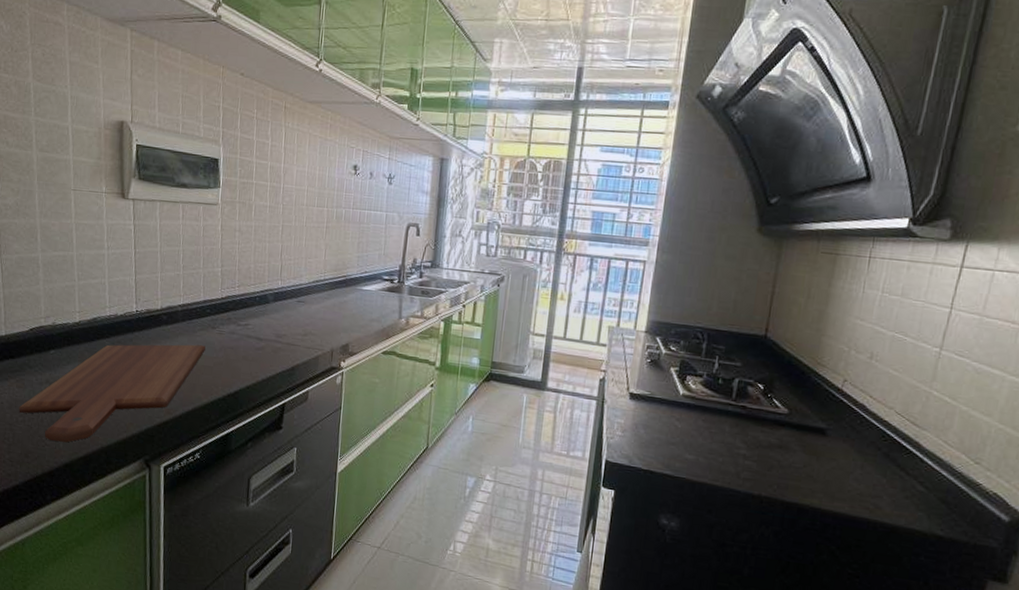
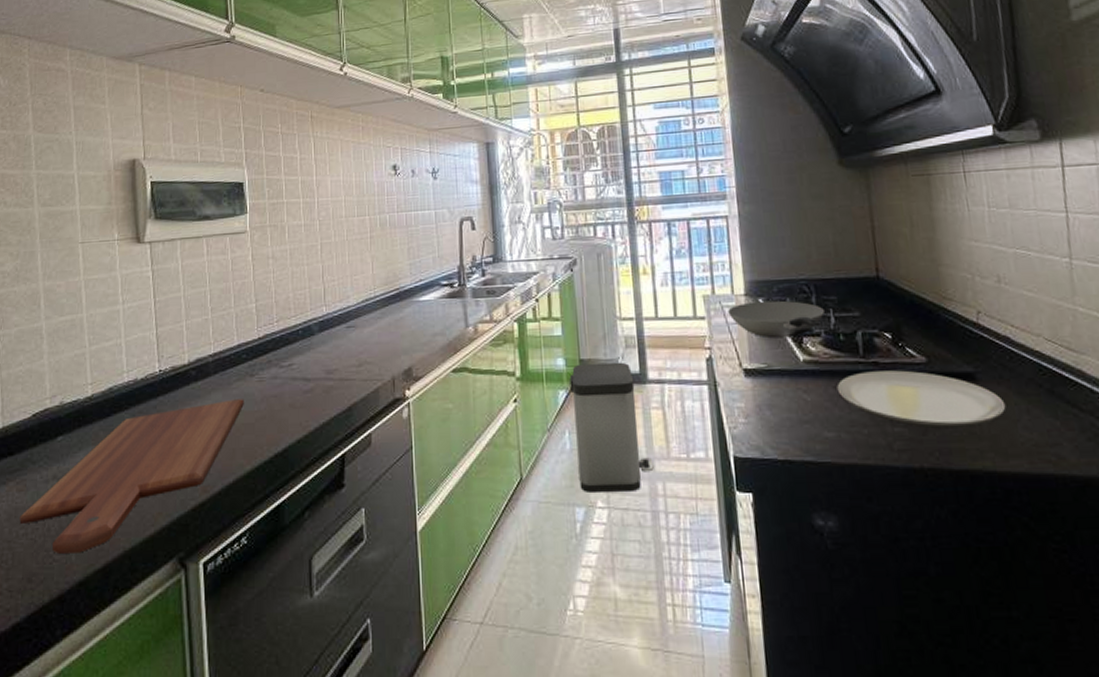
pedal bin: none [474,365,538,473] -> present [569,362,654,492]
wok: none [627,338,711,374] -> present [728,300,825,339]
plate: none [705,412,845,471] -> present [837,370,1006,429]

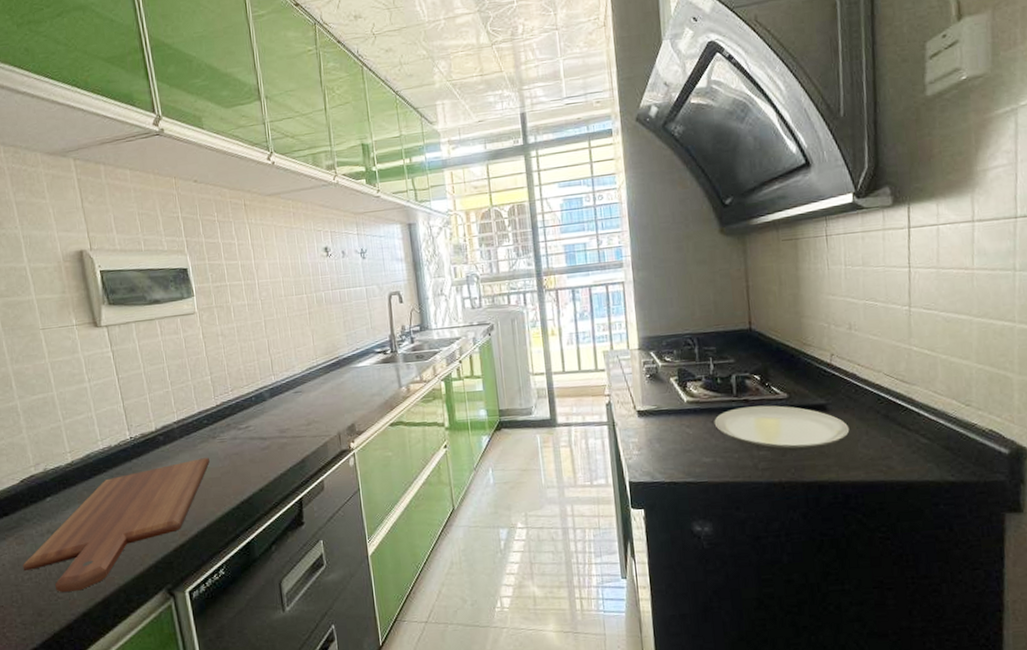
pedal bin: present [569,362,654,492] -> none [491,410,564,517]
wok: present [728,300,825,339] -> none [624,352,705,385]

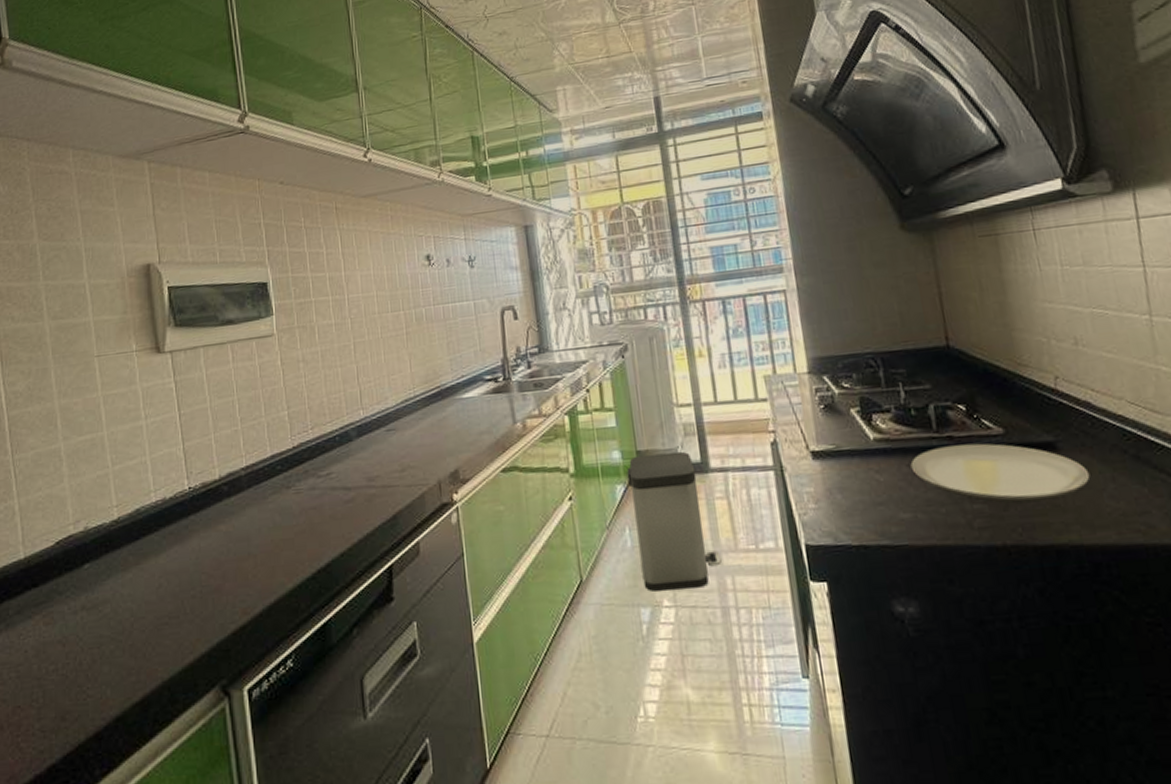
cutting board: present [22,458,210,592] -> none [48,513,282,689]
pedal bin: none [491,410,564,517] -> present [626,451,722,592]

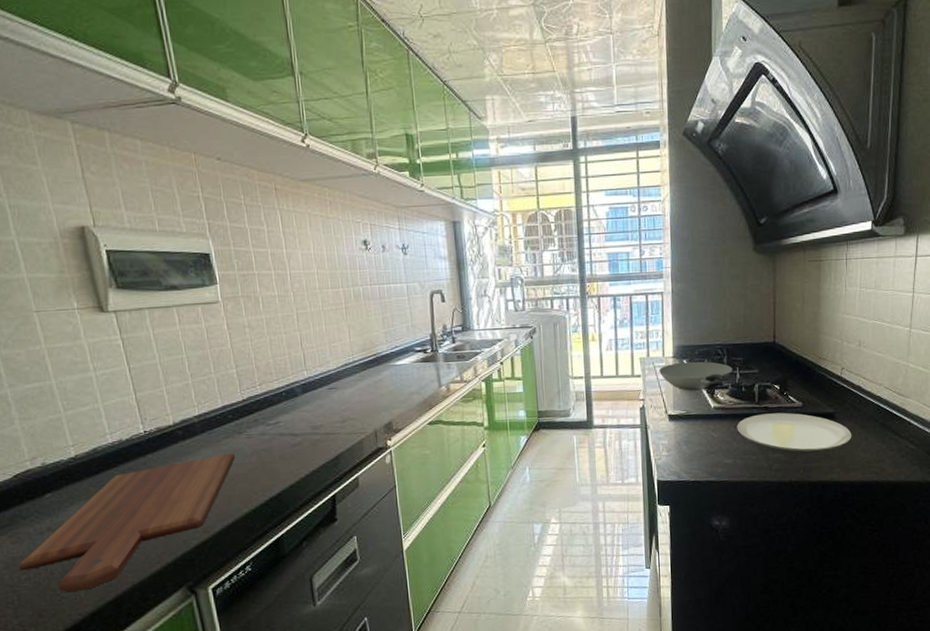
cutting board: none [48,513,282,689] -> present [19,453,235,592]
pedal bin: present [626,451,722,592] -> none [529,412,596,513]
wok: none [791,376,894,418] -> present [659,361,732,391]

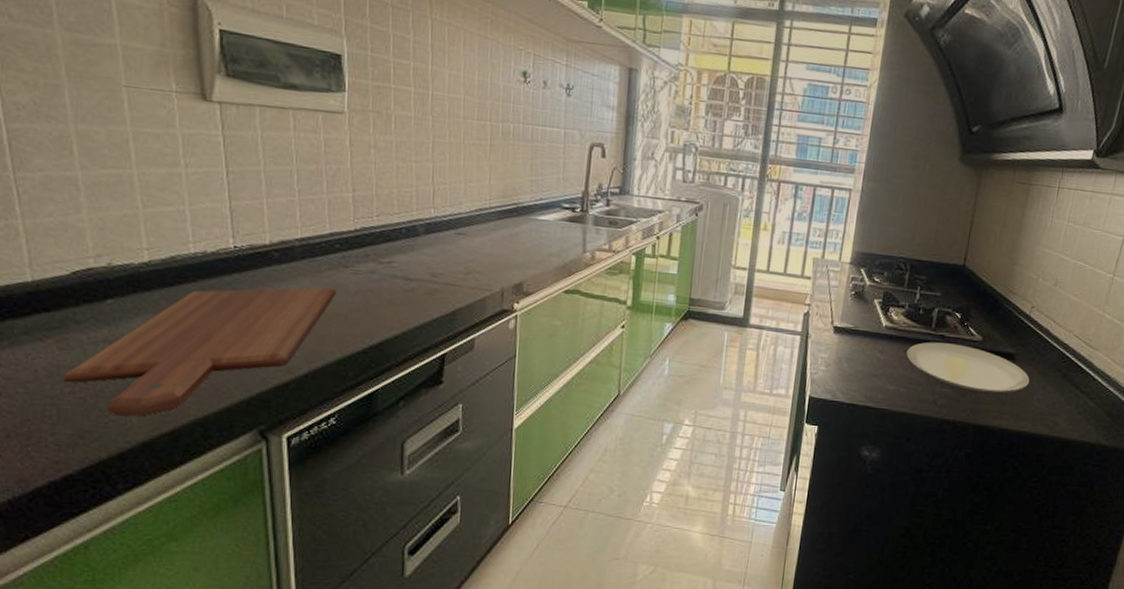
wok: present [659,361,732,391] -> none [832,270,913,306]

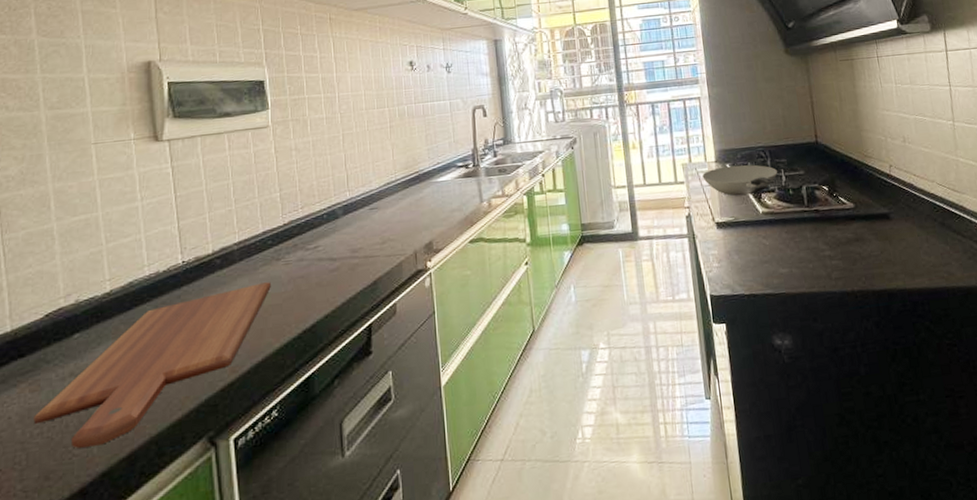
wok: none [832,270,913,306] -> present [702,164,777,196]
plate: present [906,342,1030,395] -> none [788,215,912,259]

